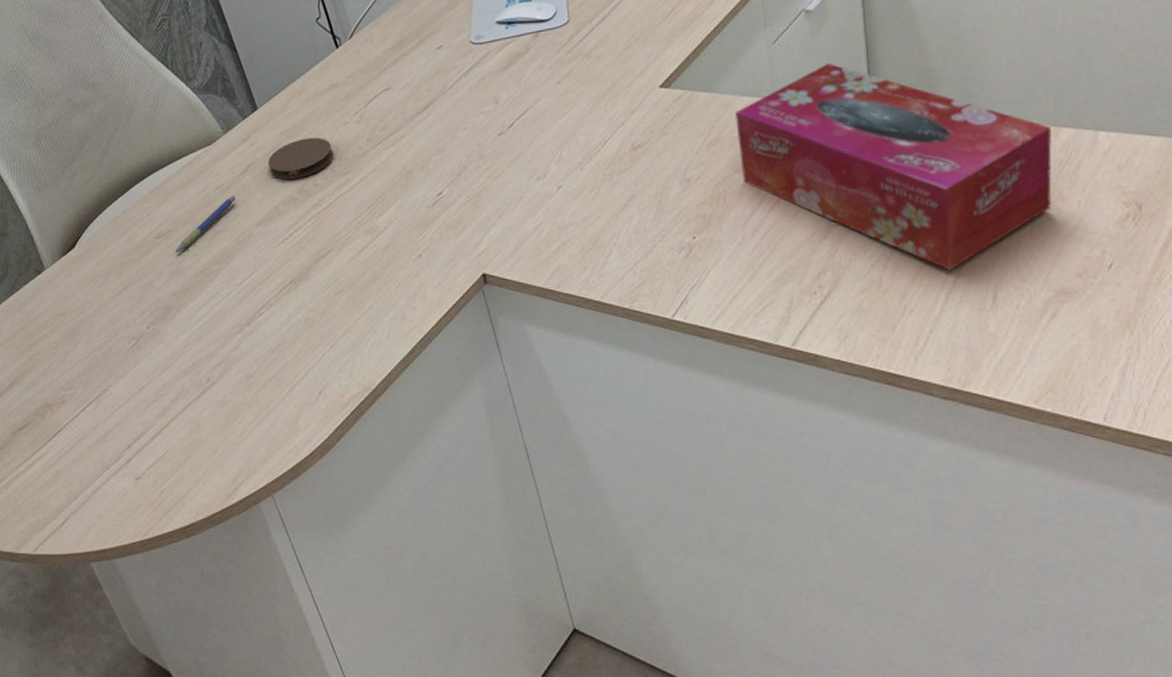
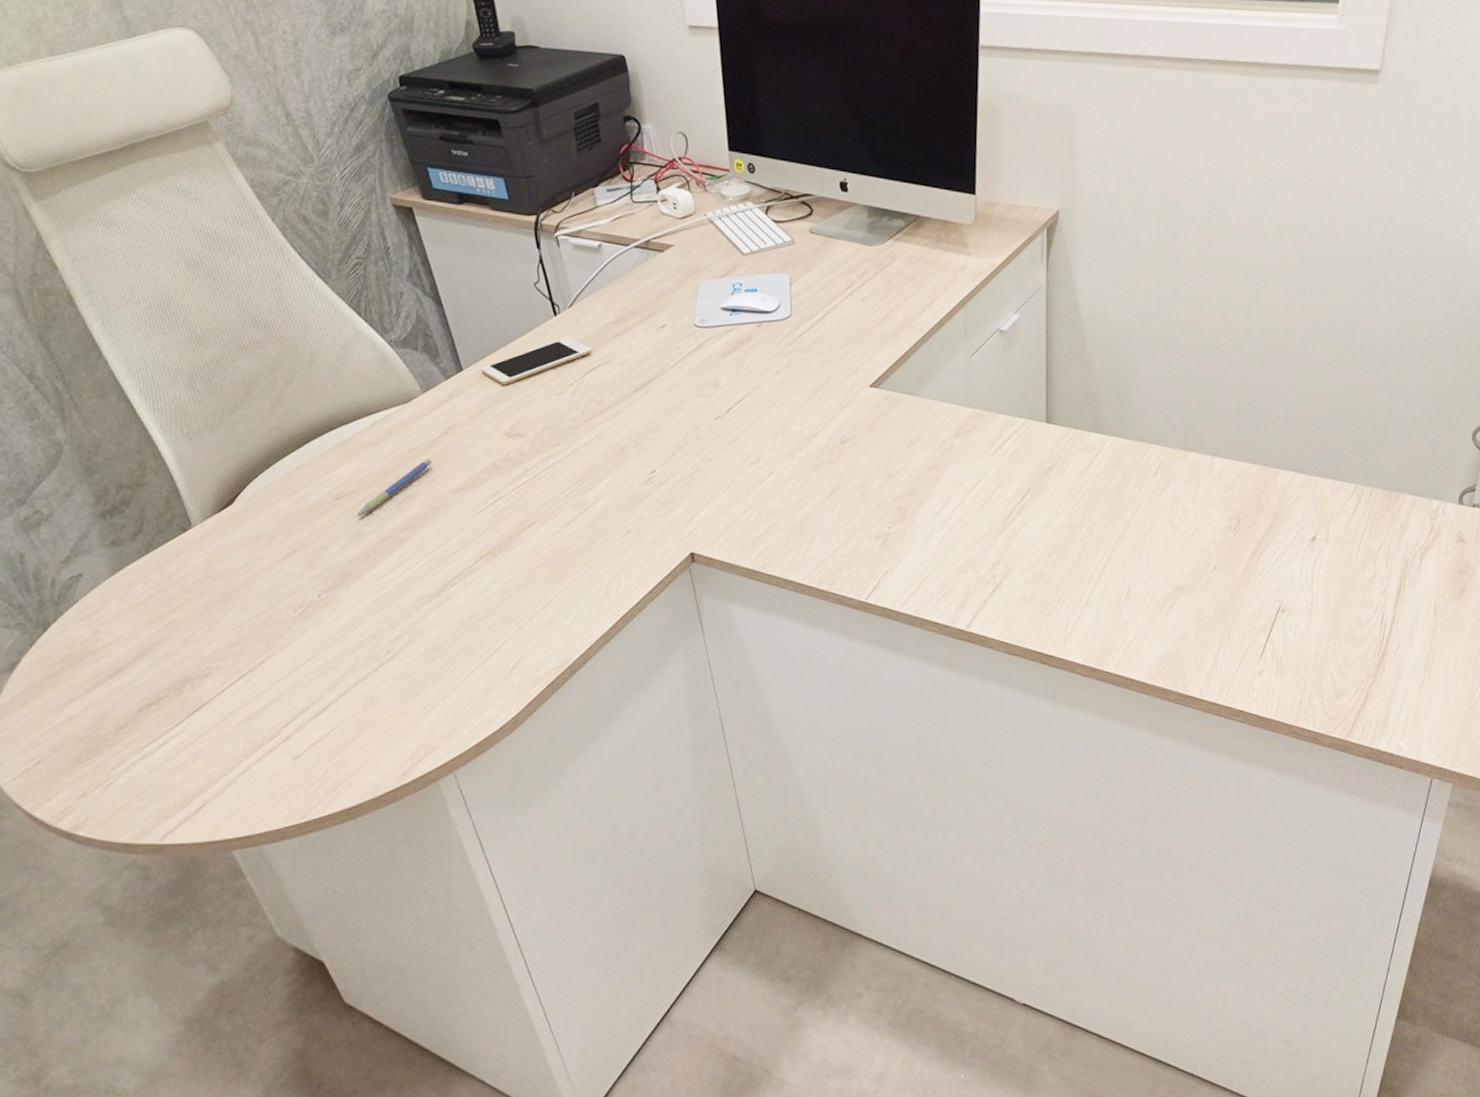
coaster: present [267,138,333,180] -> none [470,405,544,447]
cell phone: none [273,68,374,119] -> present [480,338,592,385]
tissue box: present [735,62,1052,270] -> none [934,379,1181,567]

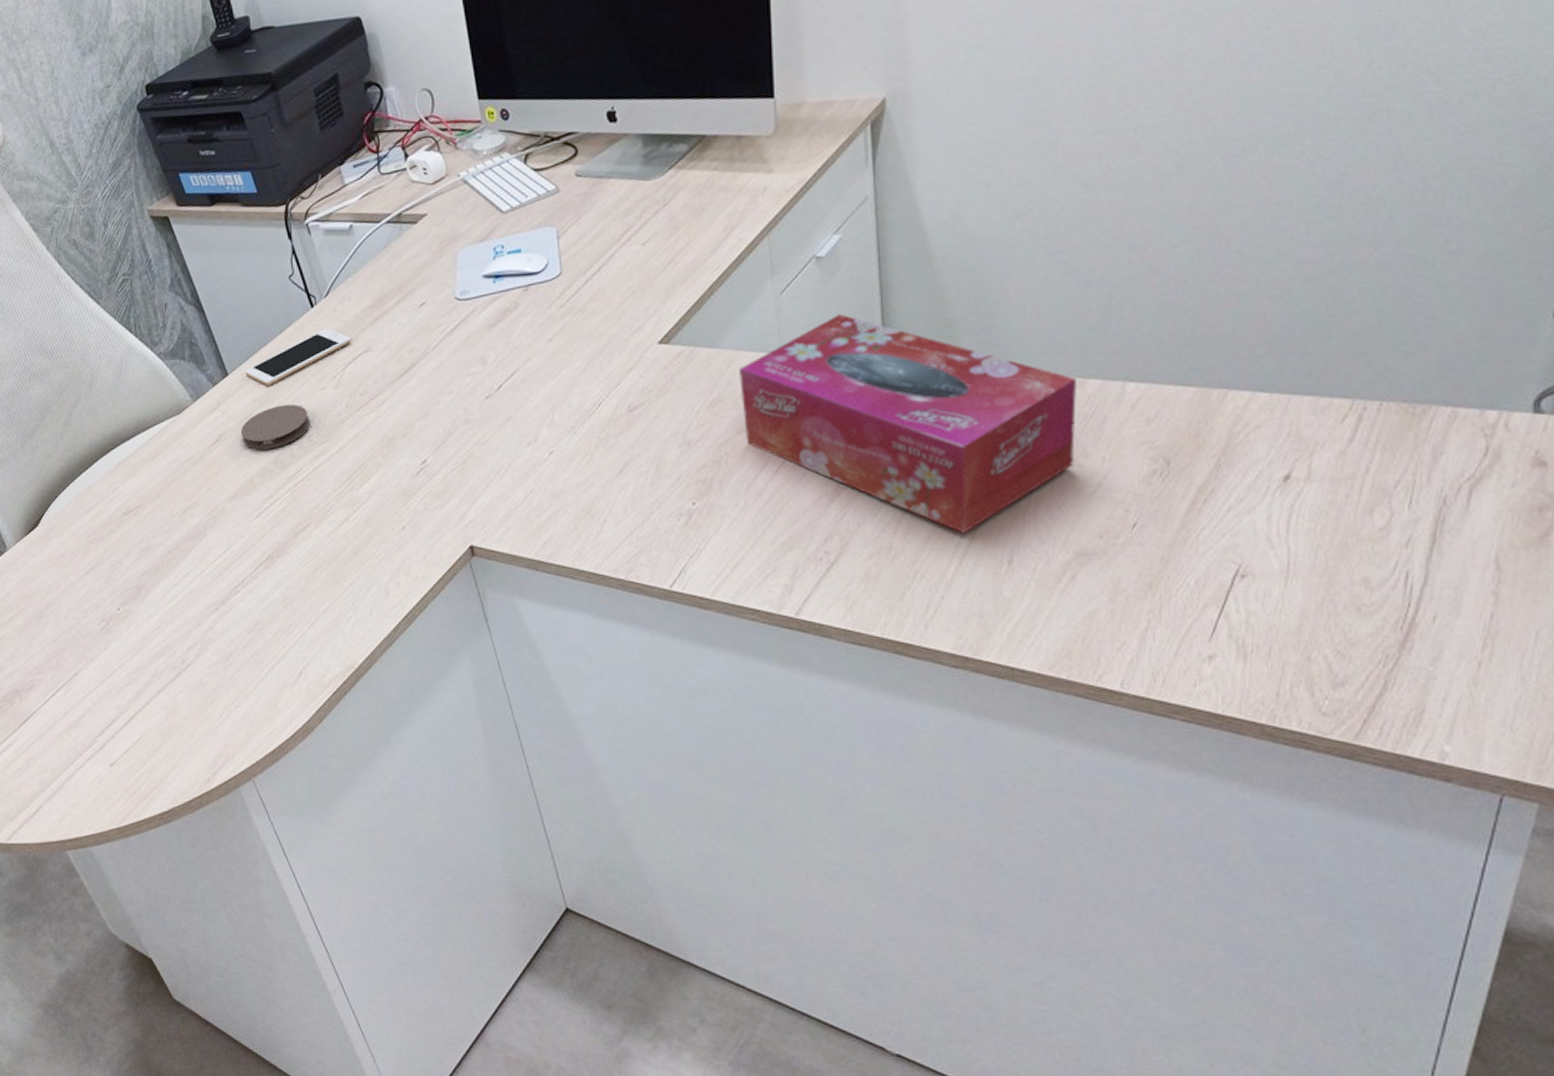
pen: present [357,458,432,516] -> none [144,467,207,530]
coaster: none [470,405,544,447] -> present [240,404,310,450]
tissue box: none [934,379,1181,567] -> present [739,313,1076,533]

